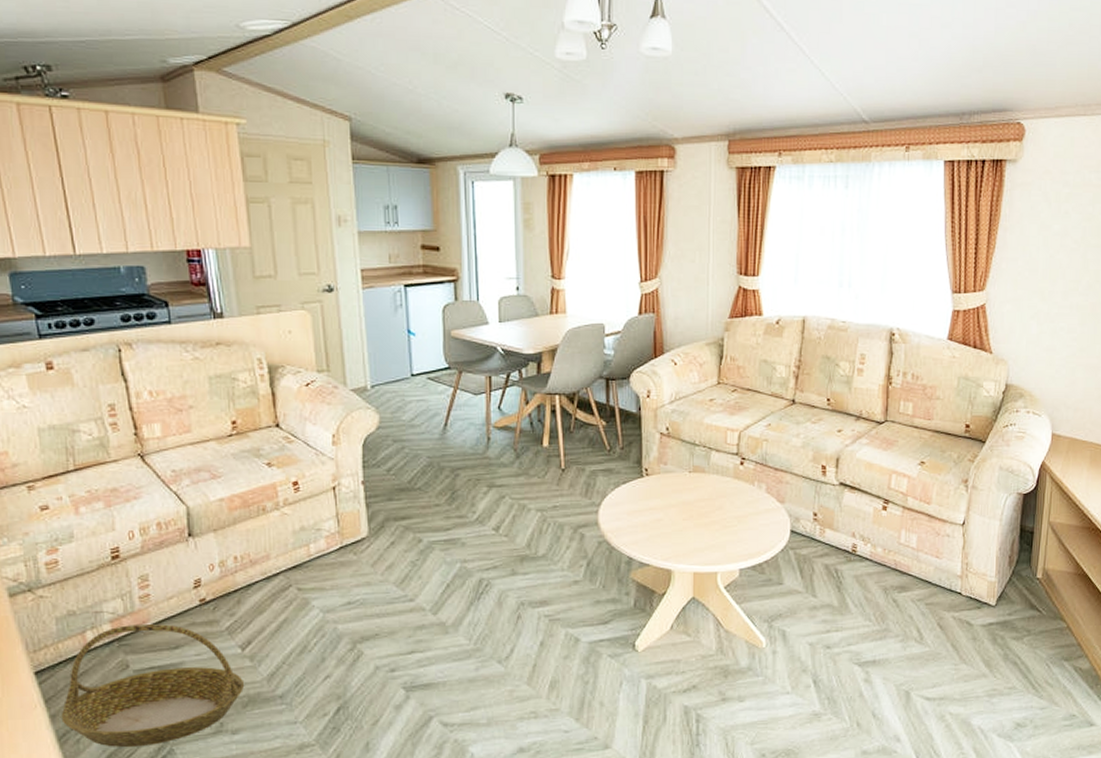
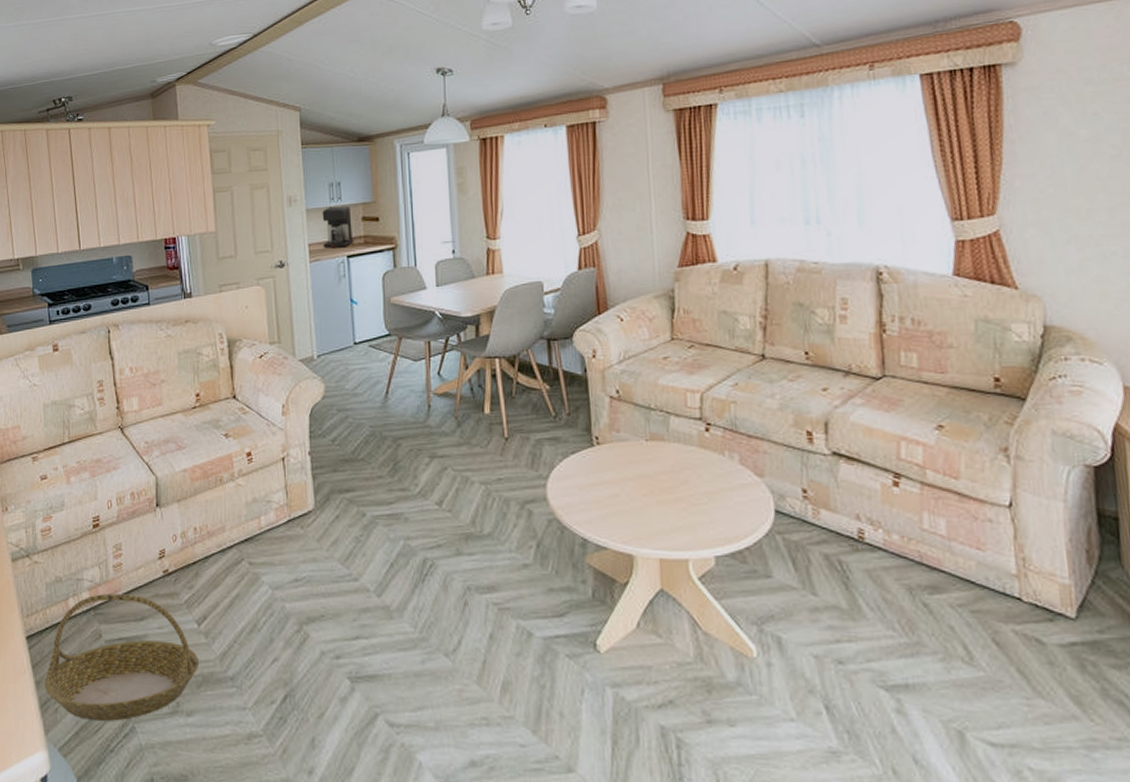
coffee maker: none [376,231,412,276] -> present [322,205,354,248]

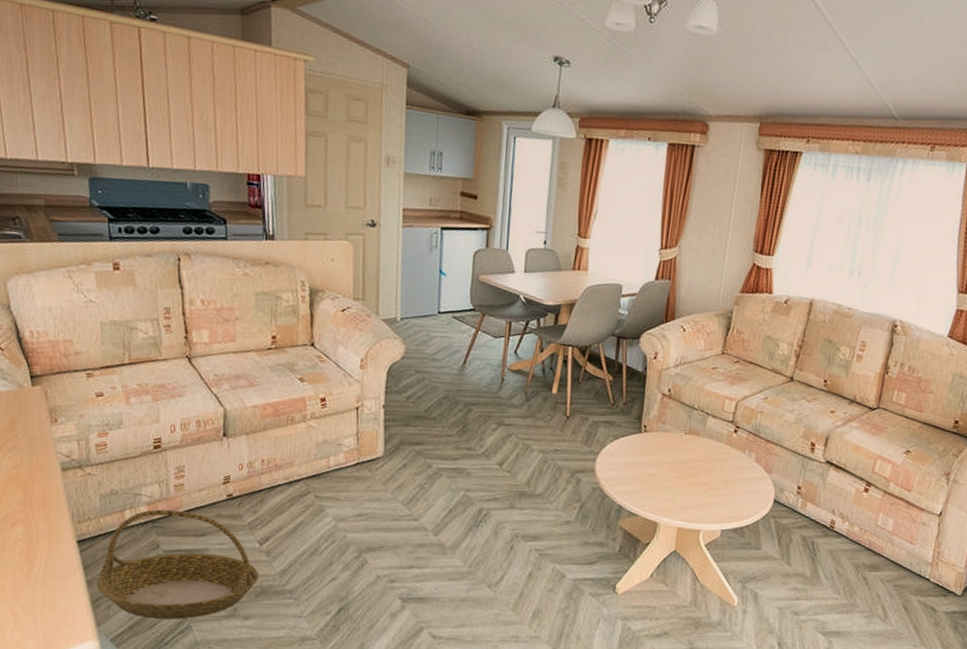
coffee maker: present [322,205,354,248] -> none [417,175,450,219]

